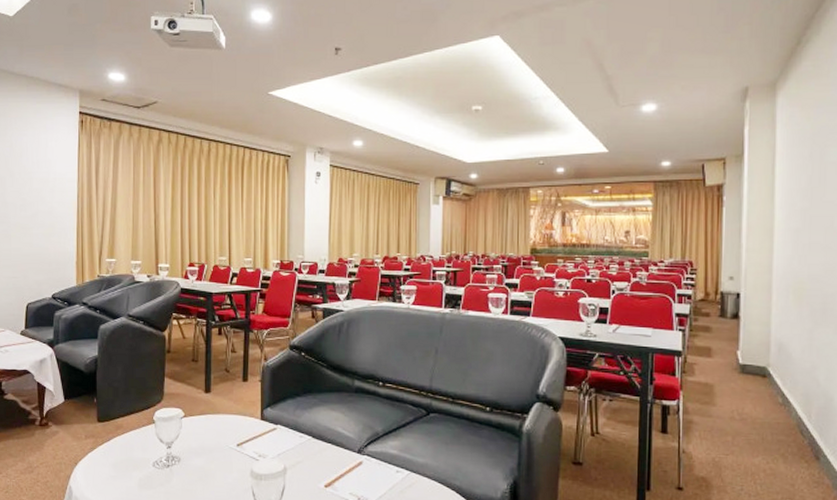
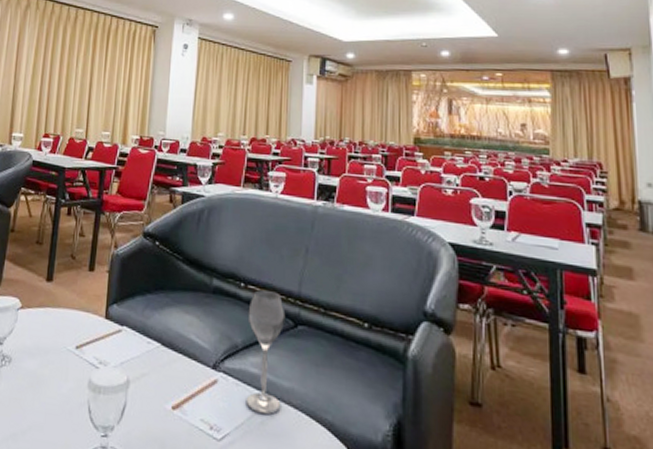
wineglass: none [386,386,419,484] -> present [246,289,286,414]

